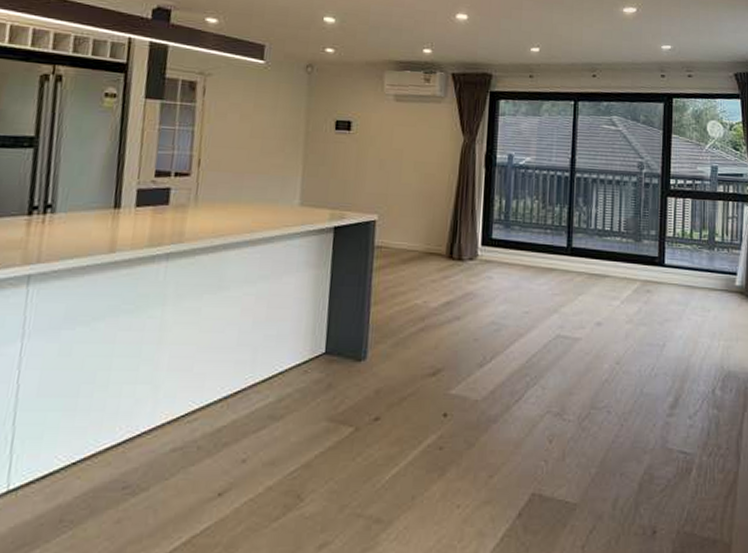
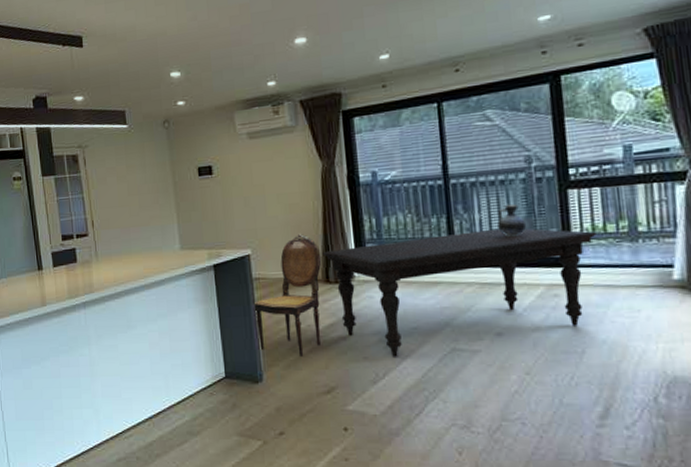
dining chair: none [369,205,449,334] -> present [254,233,322,356]
dining table: none [450,224,685,341] -> present [322,228,597,357]
ceramic jug: none [610,203,633,233] -> present [497,203,527,237]

